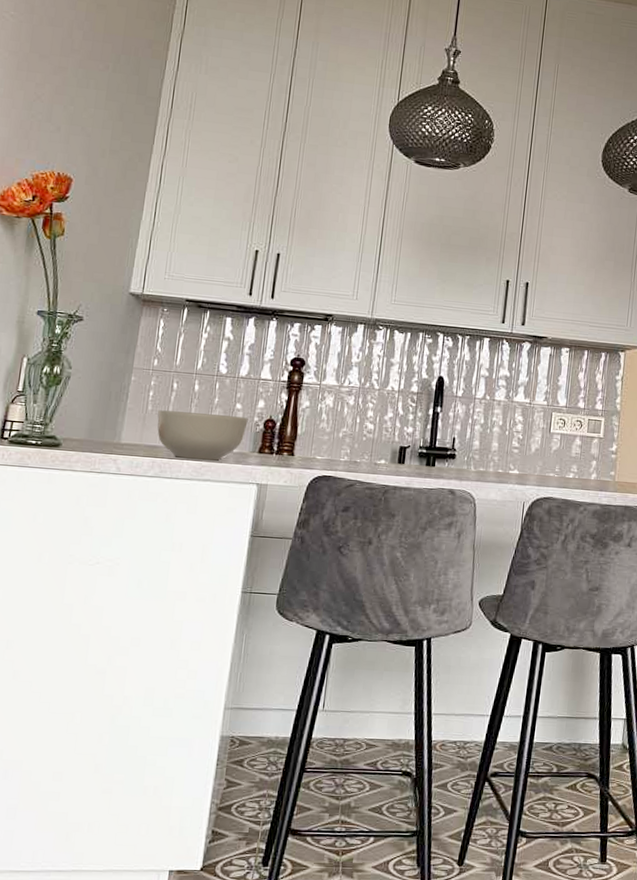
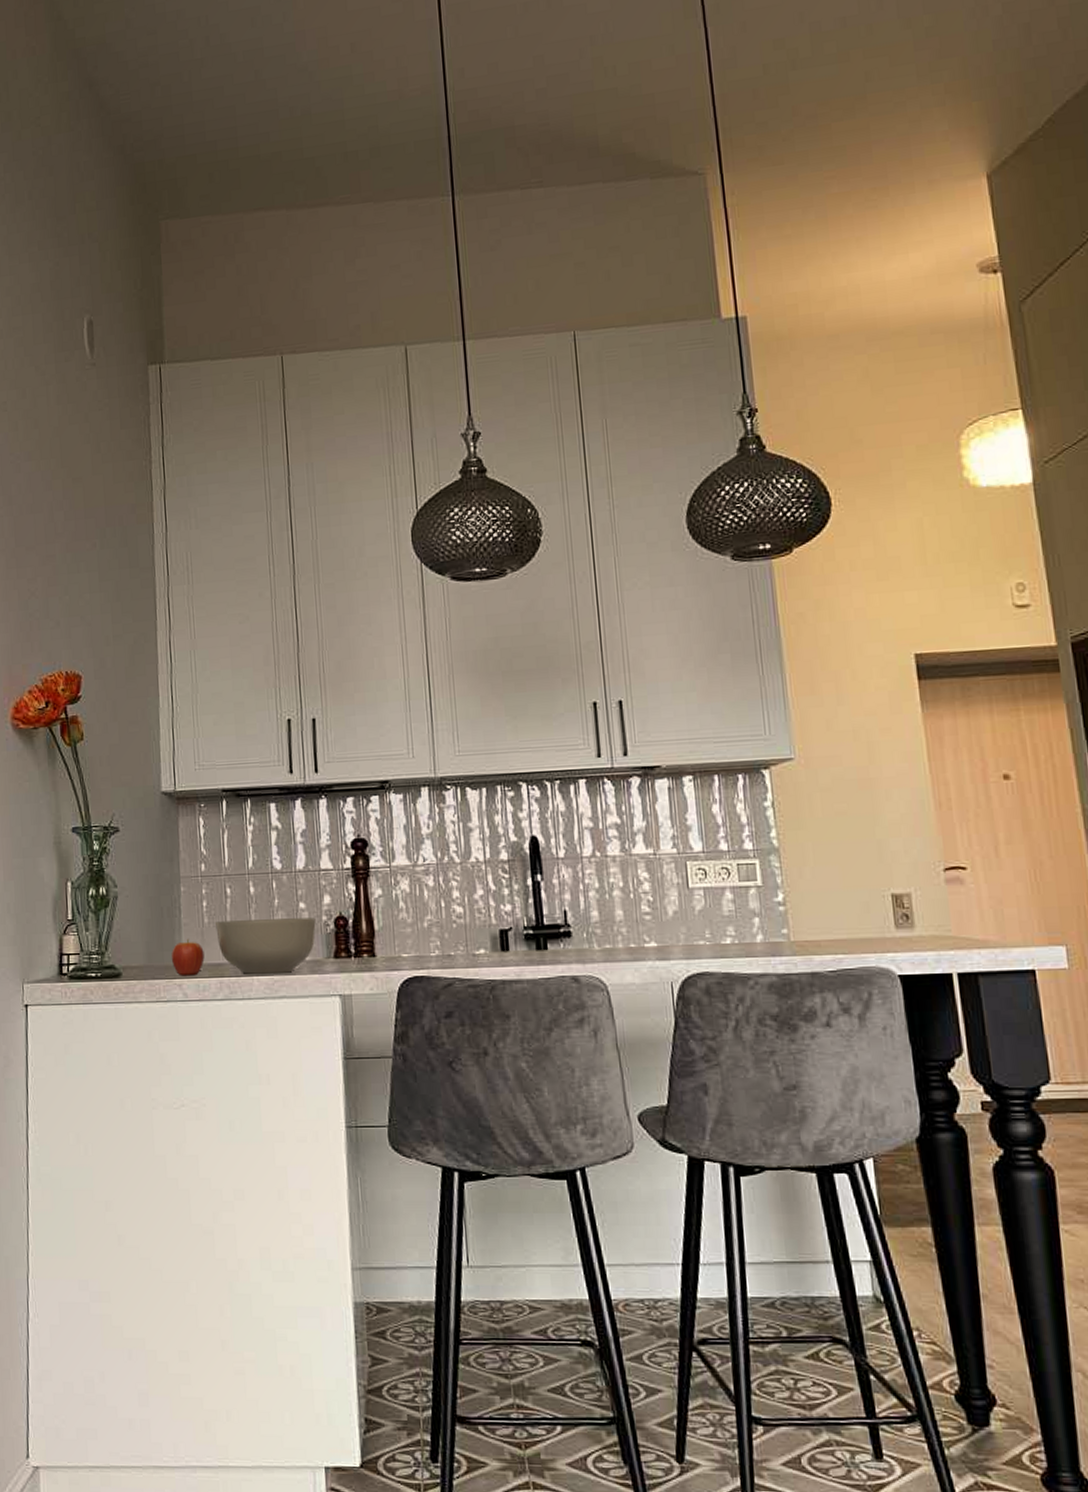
fruit: none [111,421,143,454] -> present [171,938,205,976]

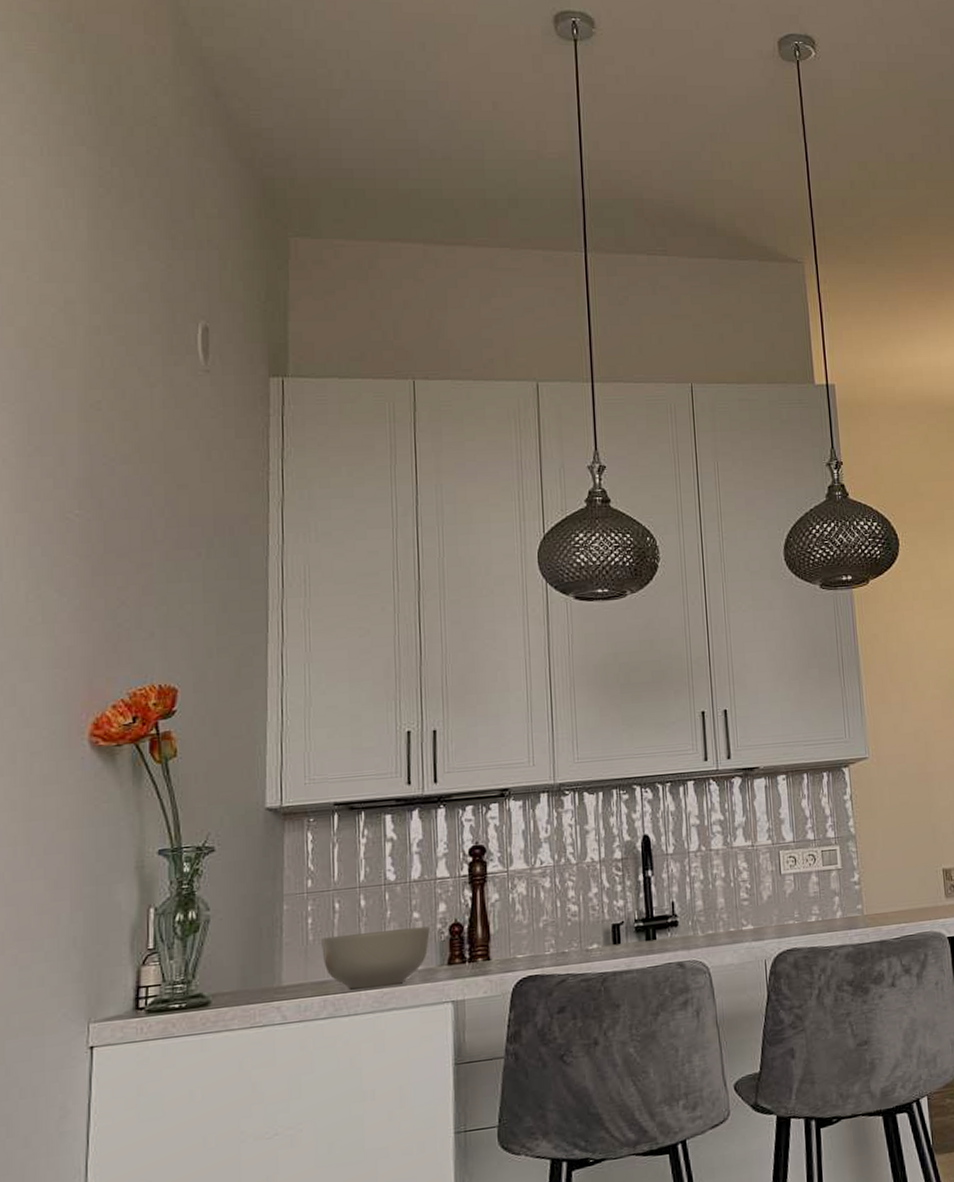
fruit: present [171,938,205,976] -> none [269,957,307,998]

